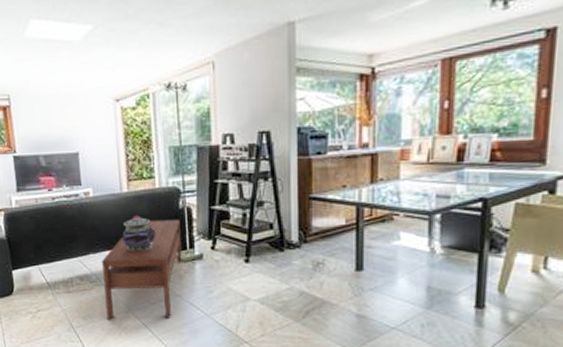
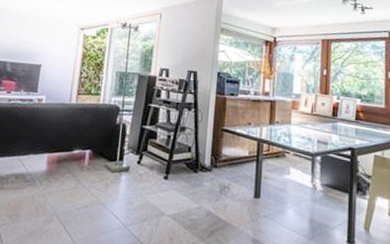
coffee table: present [101,219,182,320] -> none [32,131,115,225]
decorative container: present [122,216,156,253] -> none [62,125,93,159]

